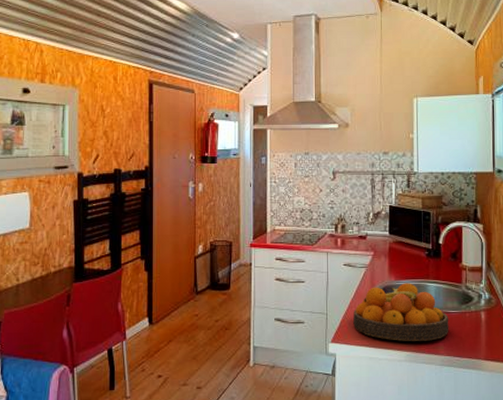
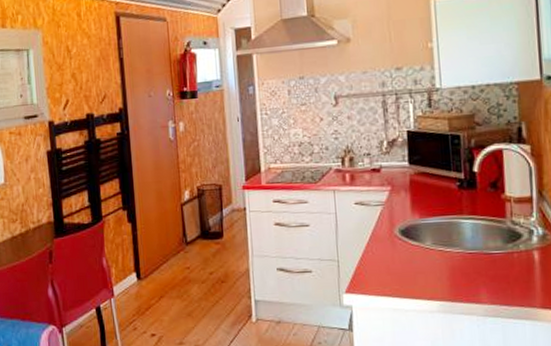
fruit bowl: present [353,283,449,341] -> none [370,220,493,289]

